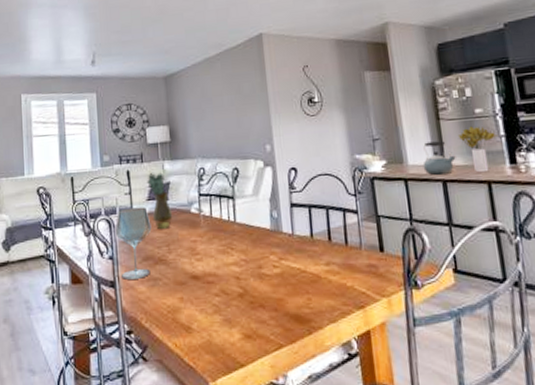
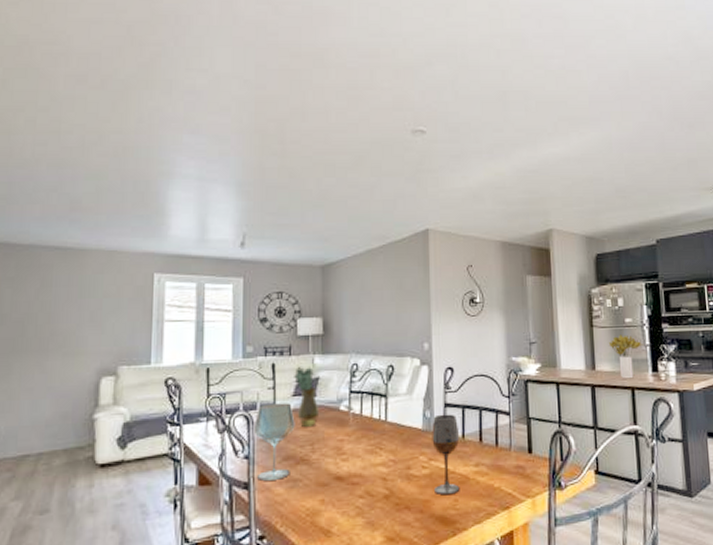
wine glass: none [279,213,312,294] -> present [432,414,460,496]
kettle: present [423,141,457,175] -> none [574,347,606,380]

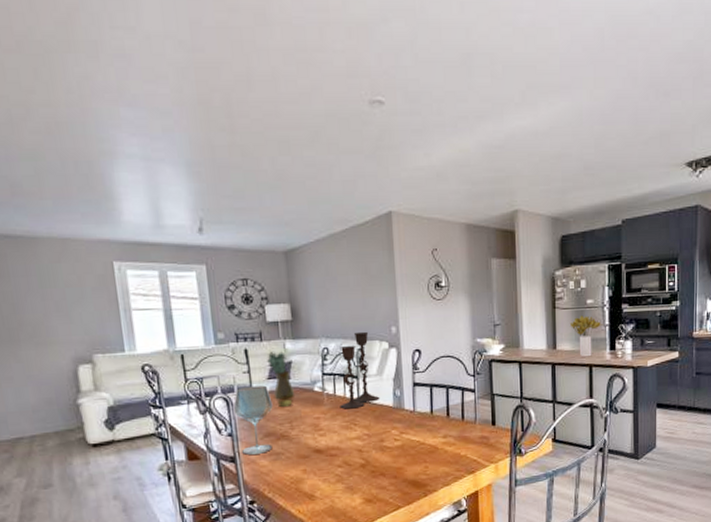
candlestick: none [366,347,409,431] -> present [340,331,380,409]
wine glass: present [432,414,460,496] -> none [402,392,430,463]

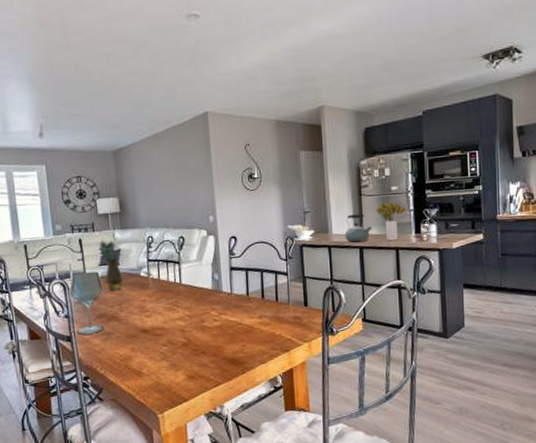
candlestick: present [340,331,380,409] -> none [164,221,200,293]
kettle: none [536,328,567,359] -> present [344,214,374,243]

